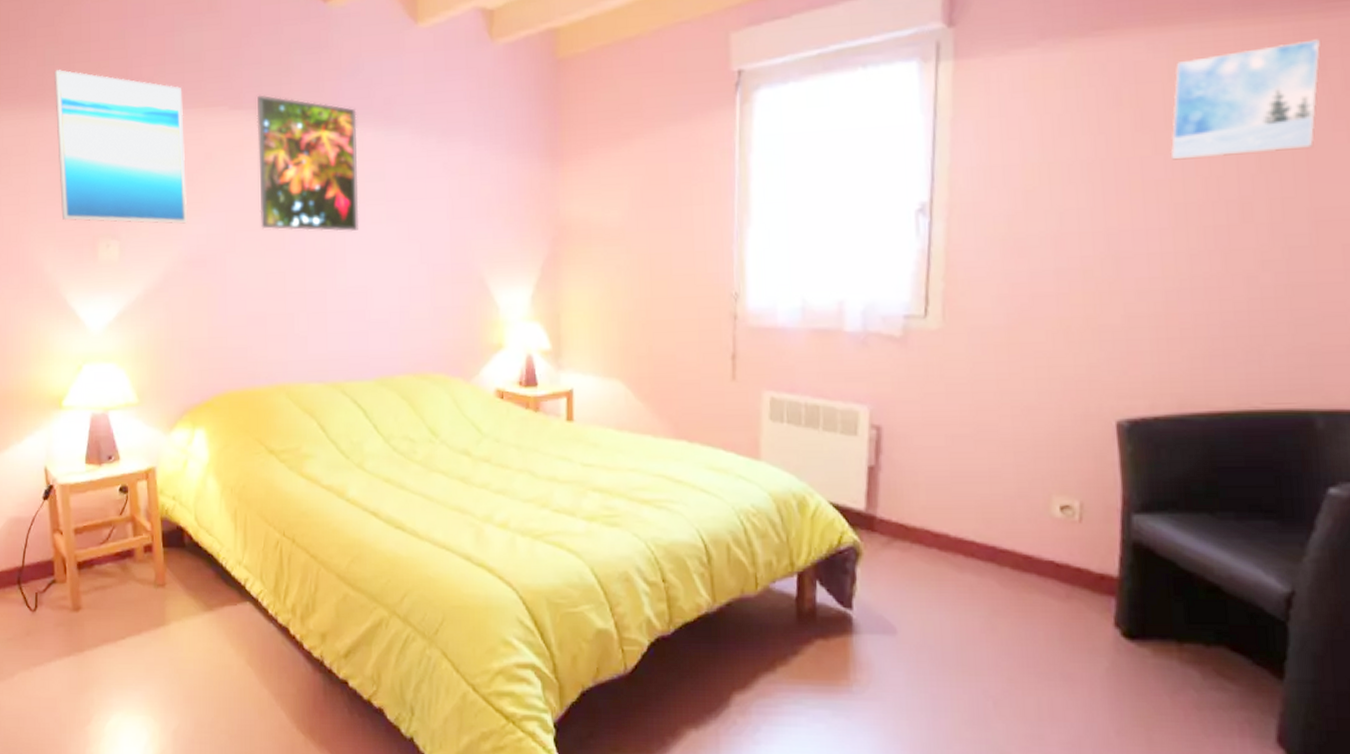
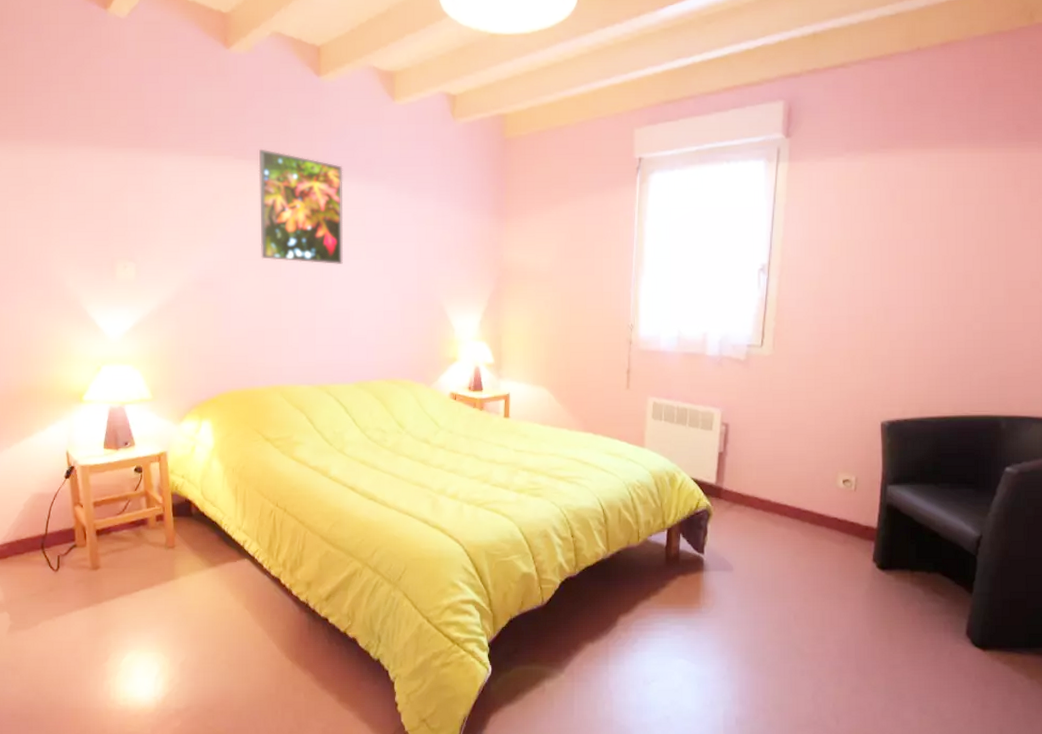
wall art: present [54,70,188,224] -> none [75,114,197,252]
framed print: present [1170,39,1321,160] -> none [924,166,1018,243]

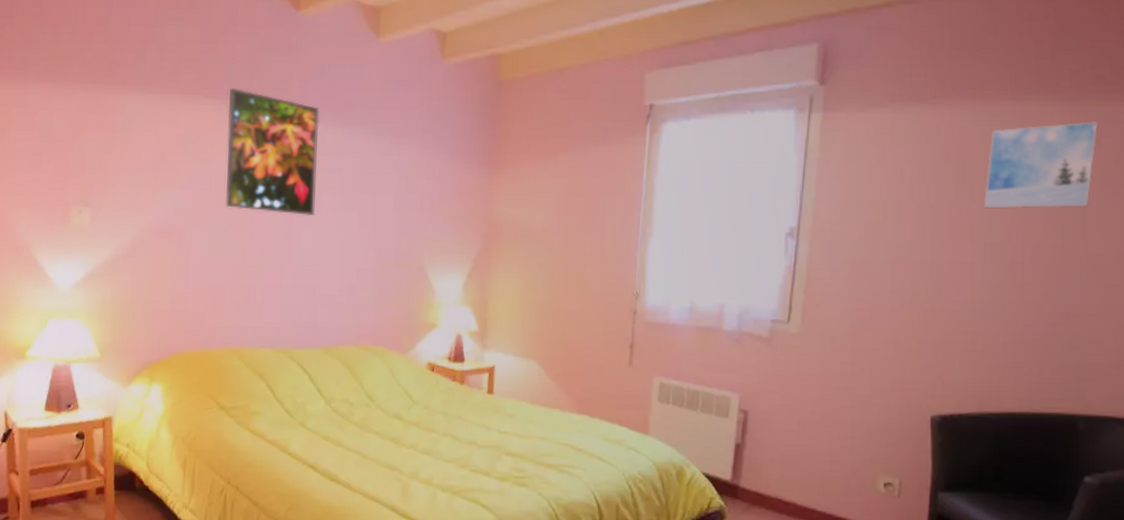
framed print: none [924,166,1018,243] -> present [983,122,1098,209]

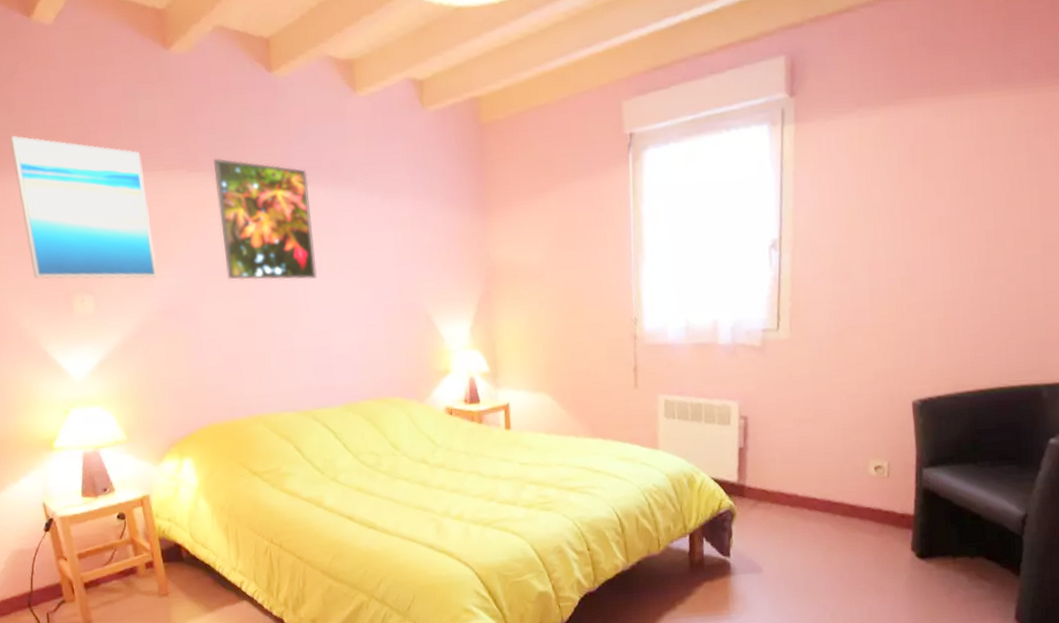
wall art: none [36,47,160,197] -> present [10,136,157,279]
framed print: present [983,122,1098,209] -> none [948,107,1050,202]

